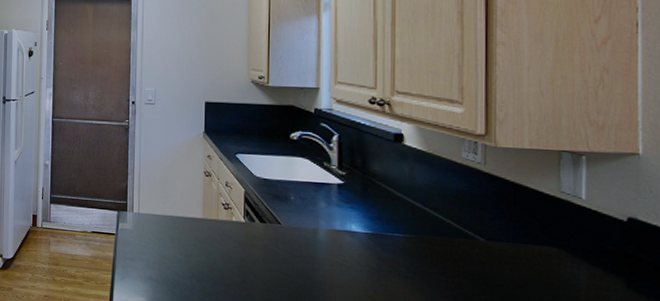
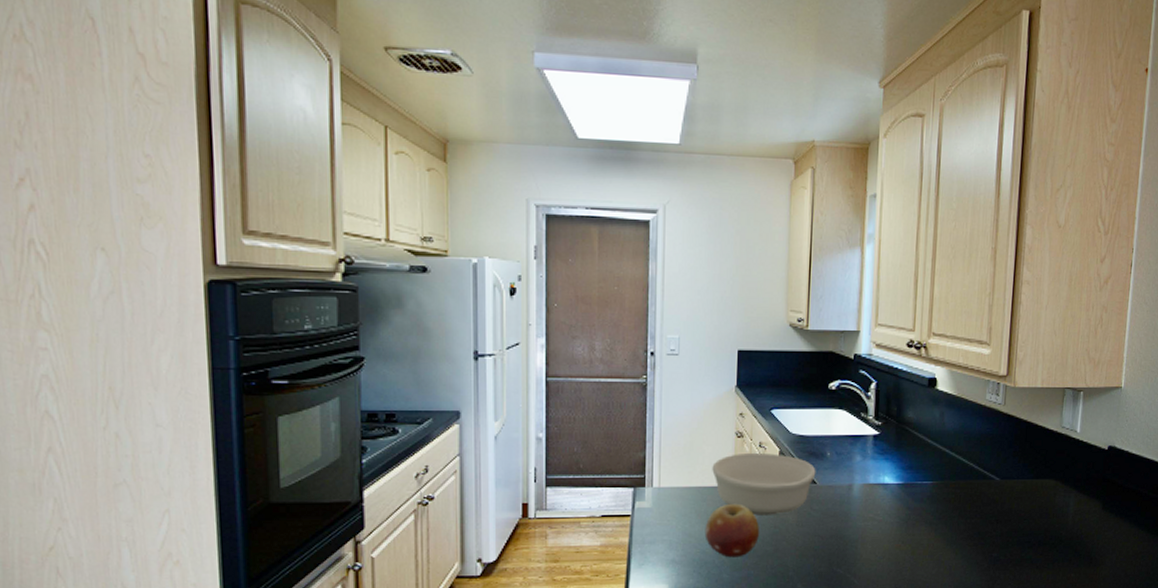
fruit: none [177,233,228,283] -> present [704,503,760,558]
bowl: none [184,190,280,249] -> present [712,452,816,516]

